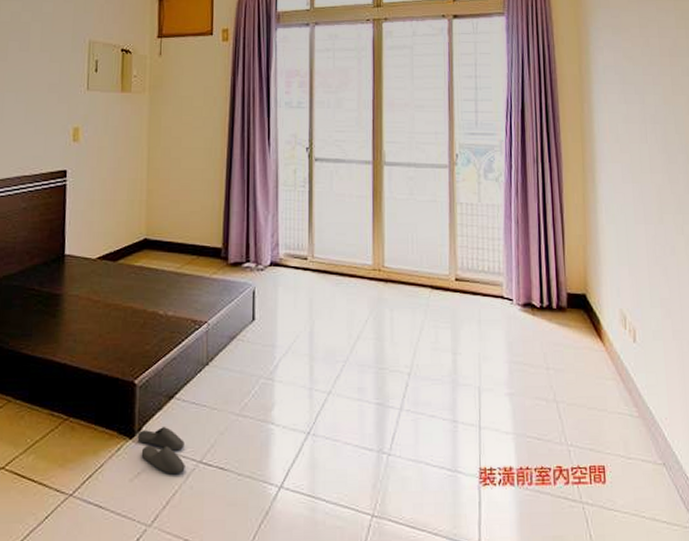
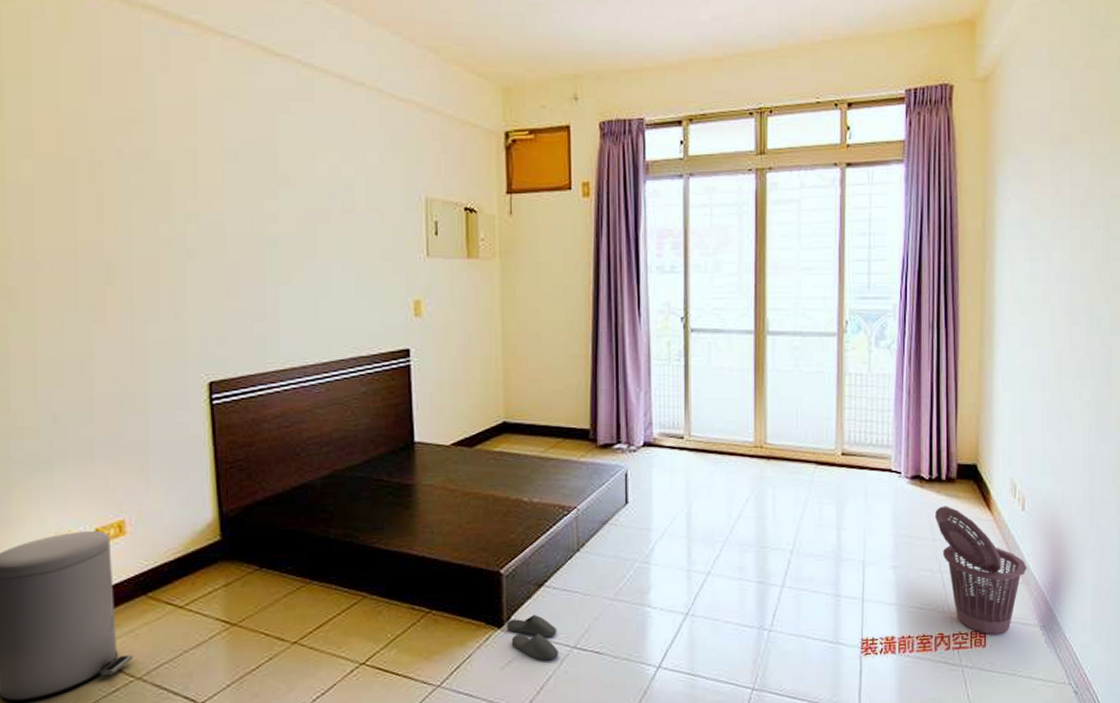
laundry basket: none [548,334,643,471] -> present [935,506,1027,635]

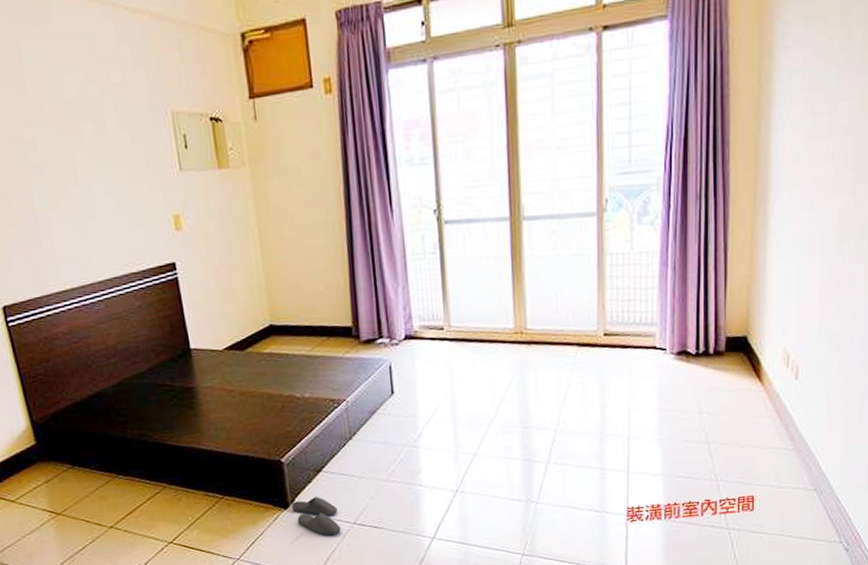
laundry basket: present [935,506,1027,635] -> none [702,379,799,499]

